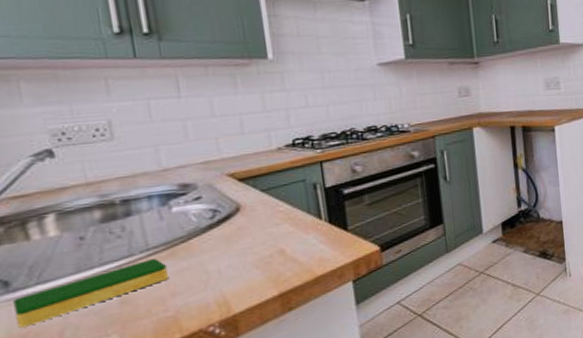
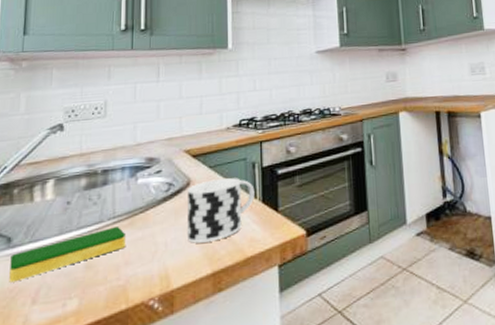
cup: none [237,200,320,268] -> present [187,178,255,243]

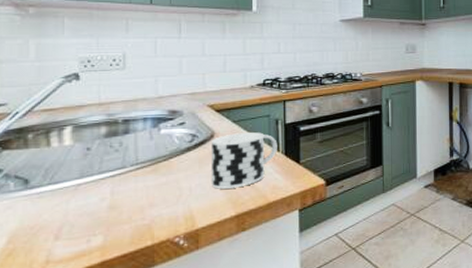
dish sponge: present [9,227,125,283] -> none [29,172,149,220]

